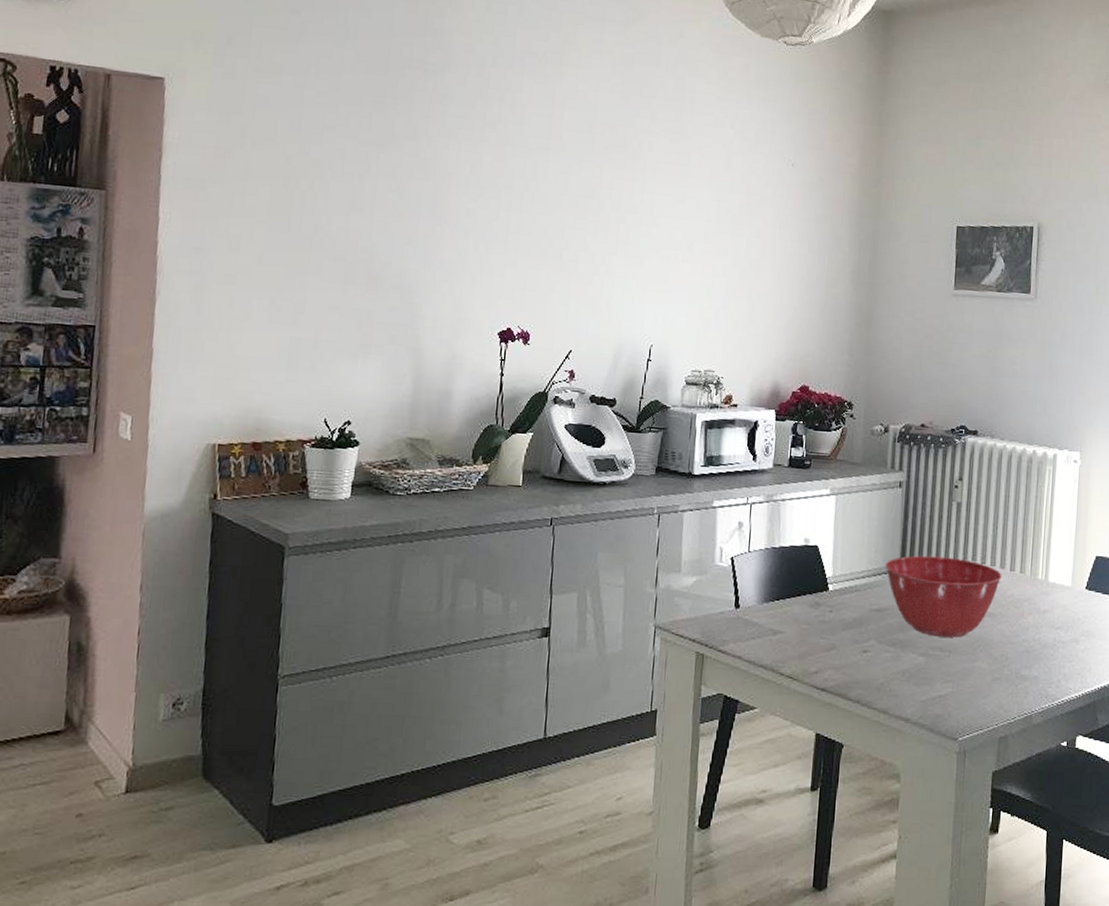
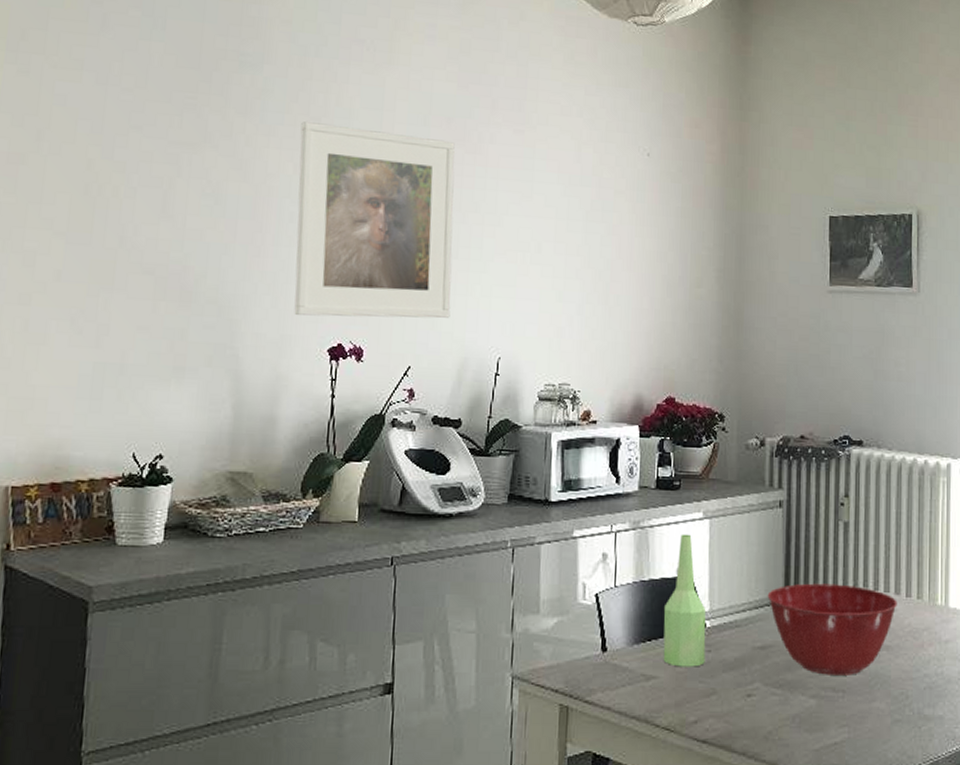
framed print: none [468,126,617,308] -> present [294,122,455,319]
bottle: none [789,507,829,625] -> present [663,534,706,667]

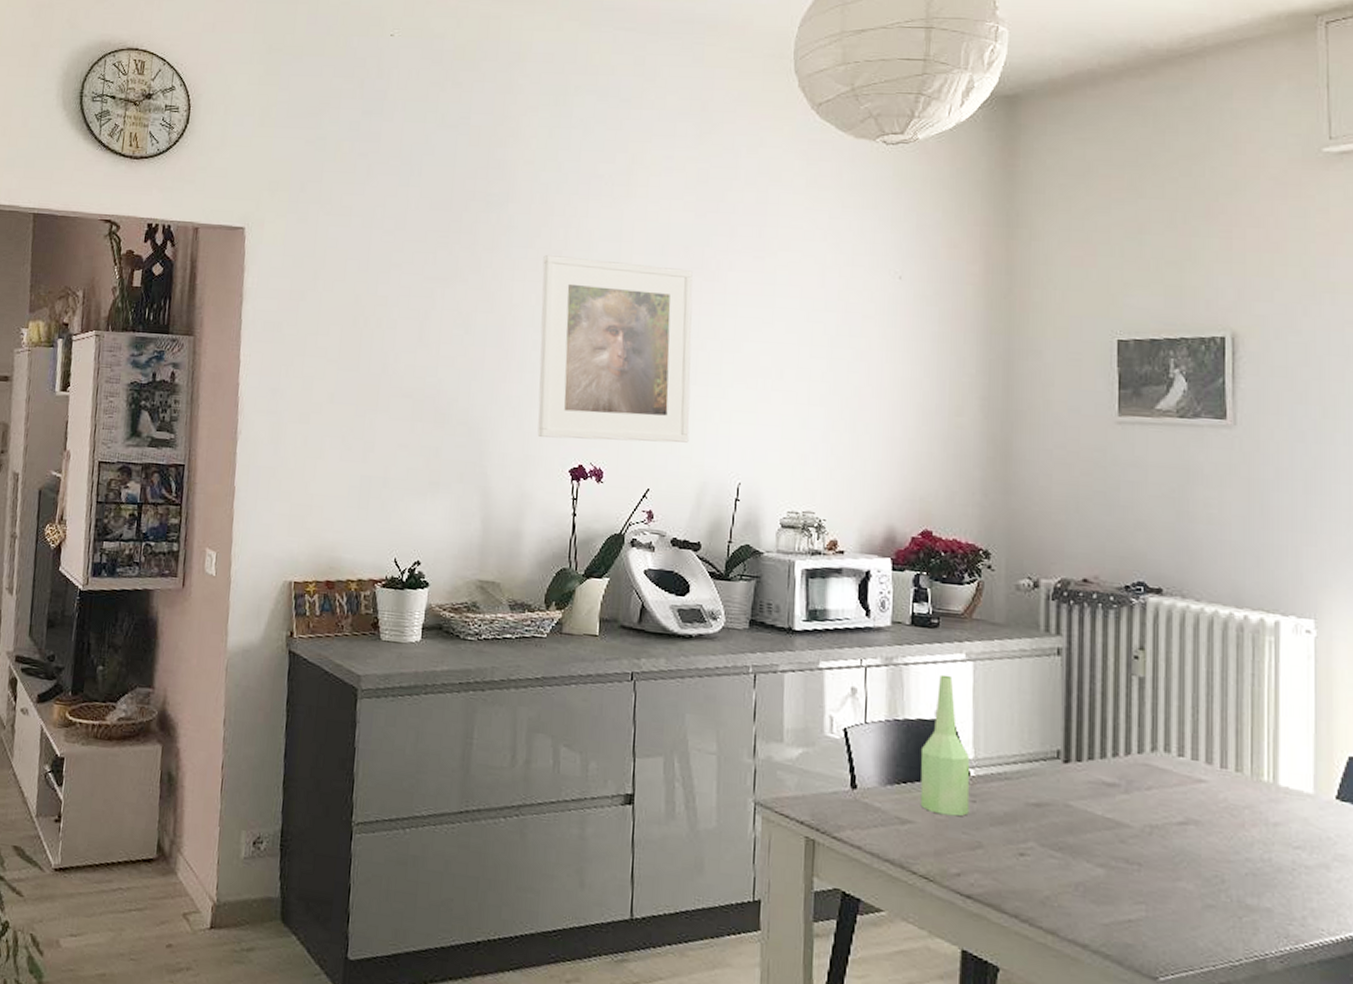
mixing bowl: present [767,583,897,675] -> none [1043,740,1209,848]

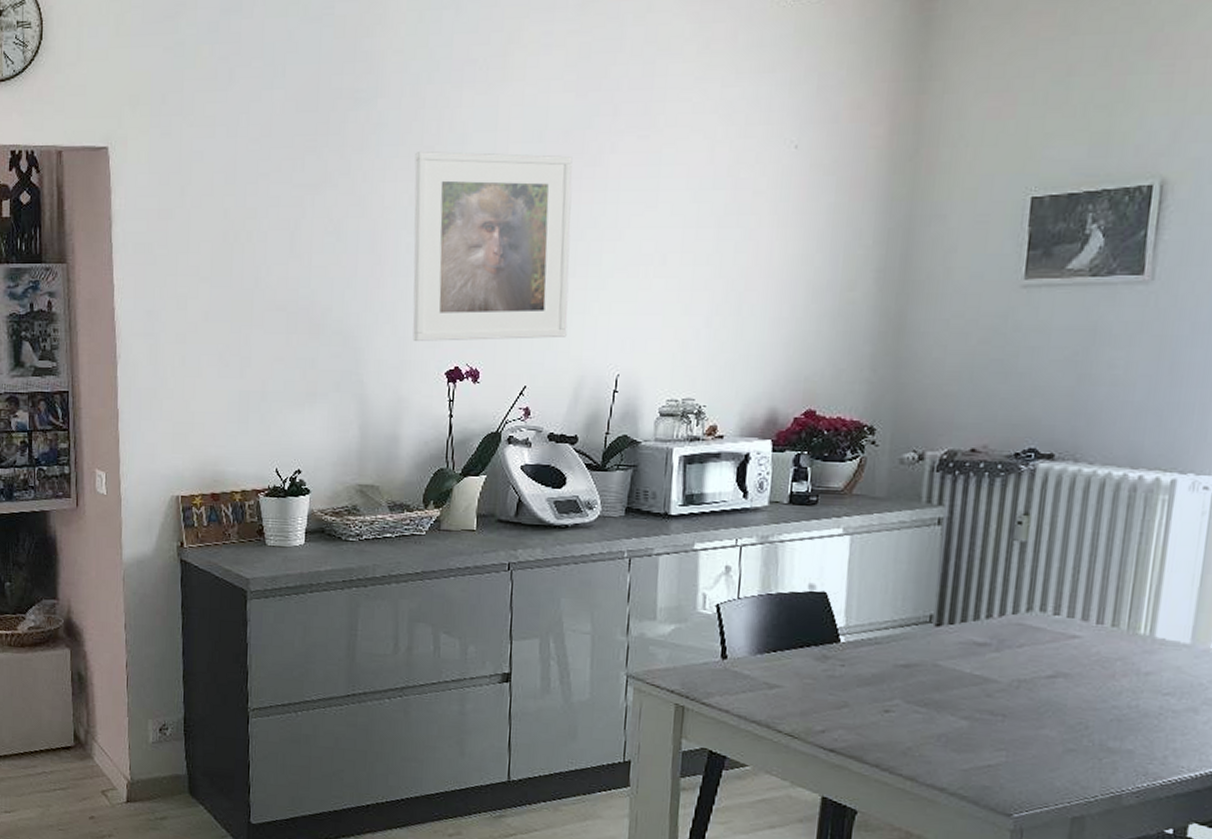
bottle: present [920,674,970,817] -> none [789,549,841,680]

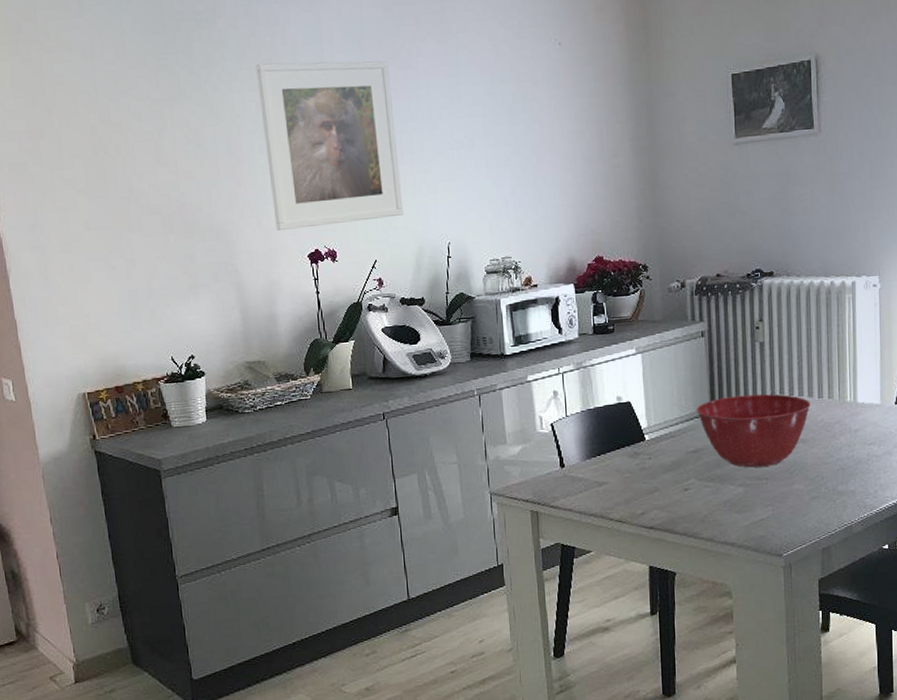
mixing bowl: none [915,604,1084,700] -> present [696,394,811,468]

